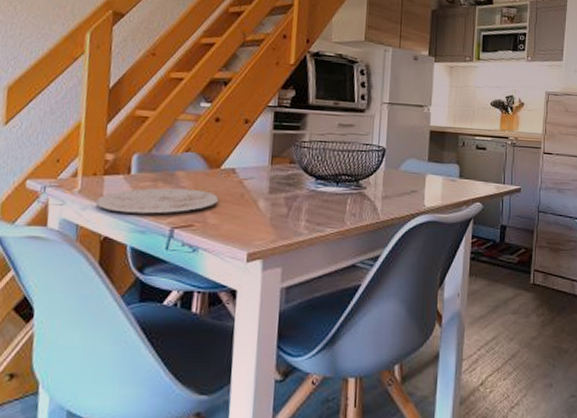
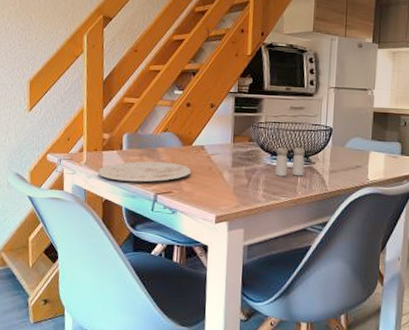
salt and pepper shaker: none [319,170,355,204] -> present [274,147,305,177]

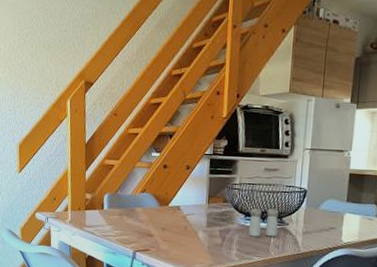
plate: present [98,161,192,182] -> none [81,220,168,240]

